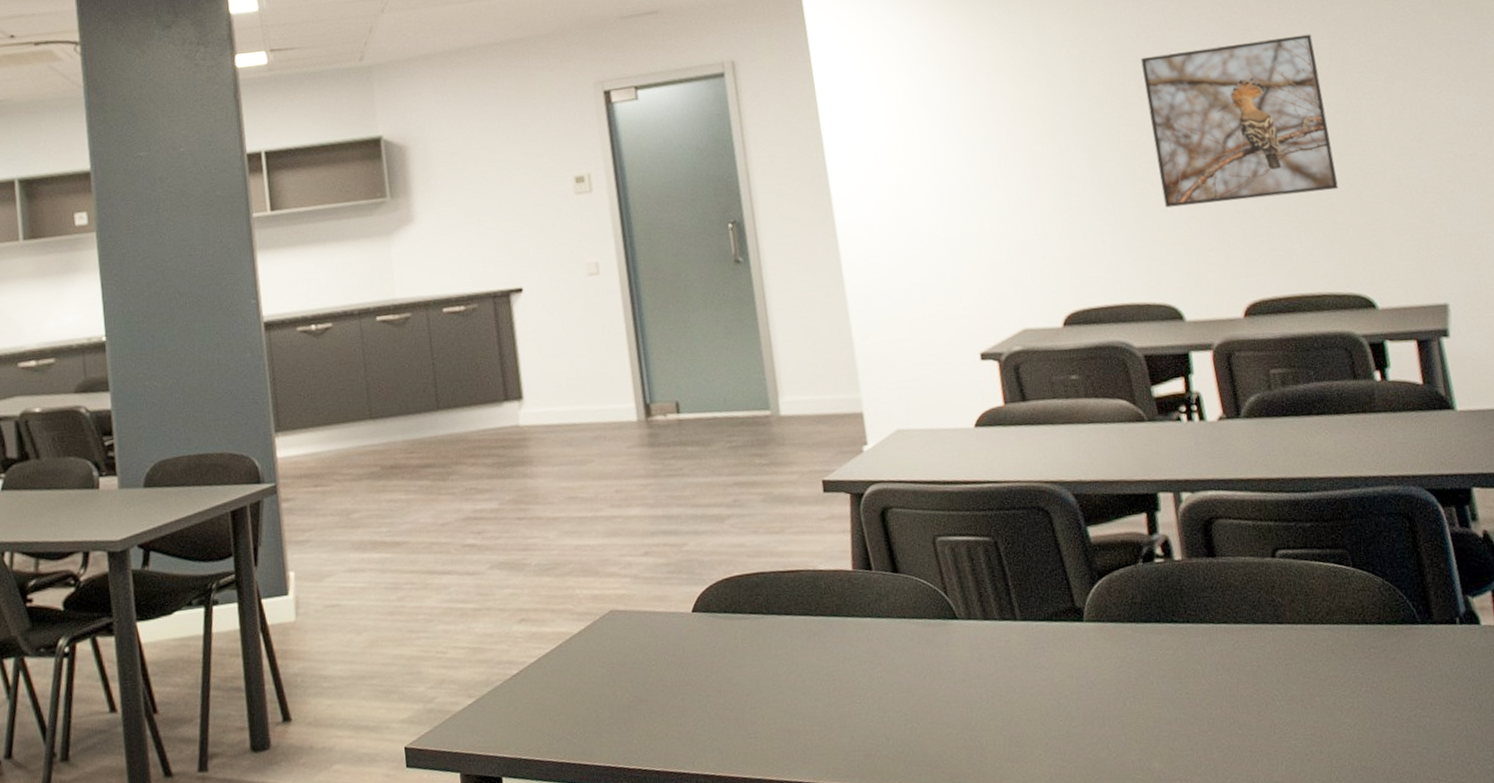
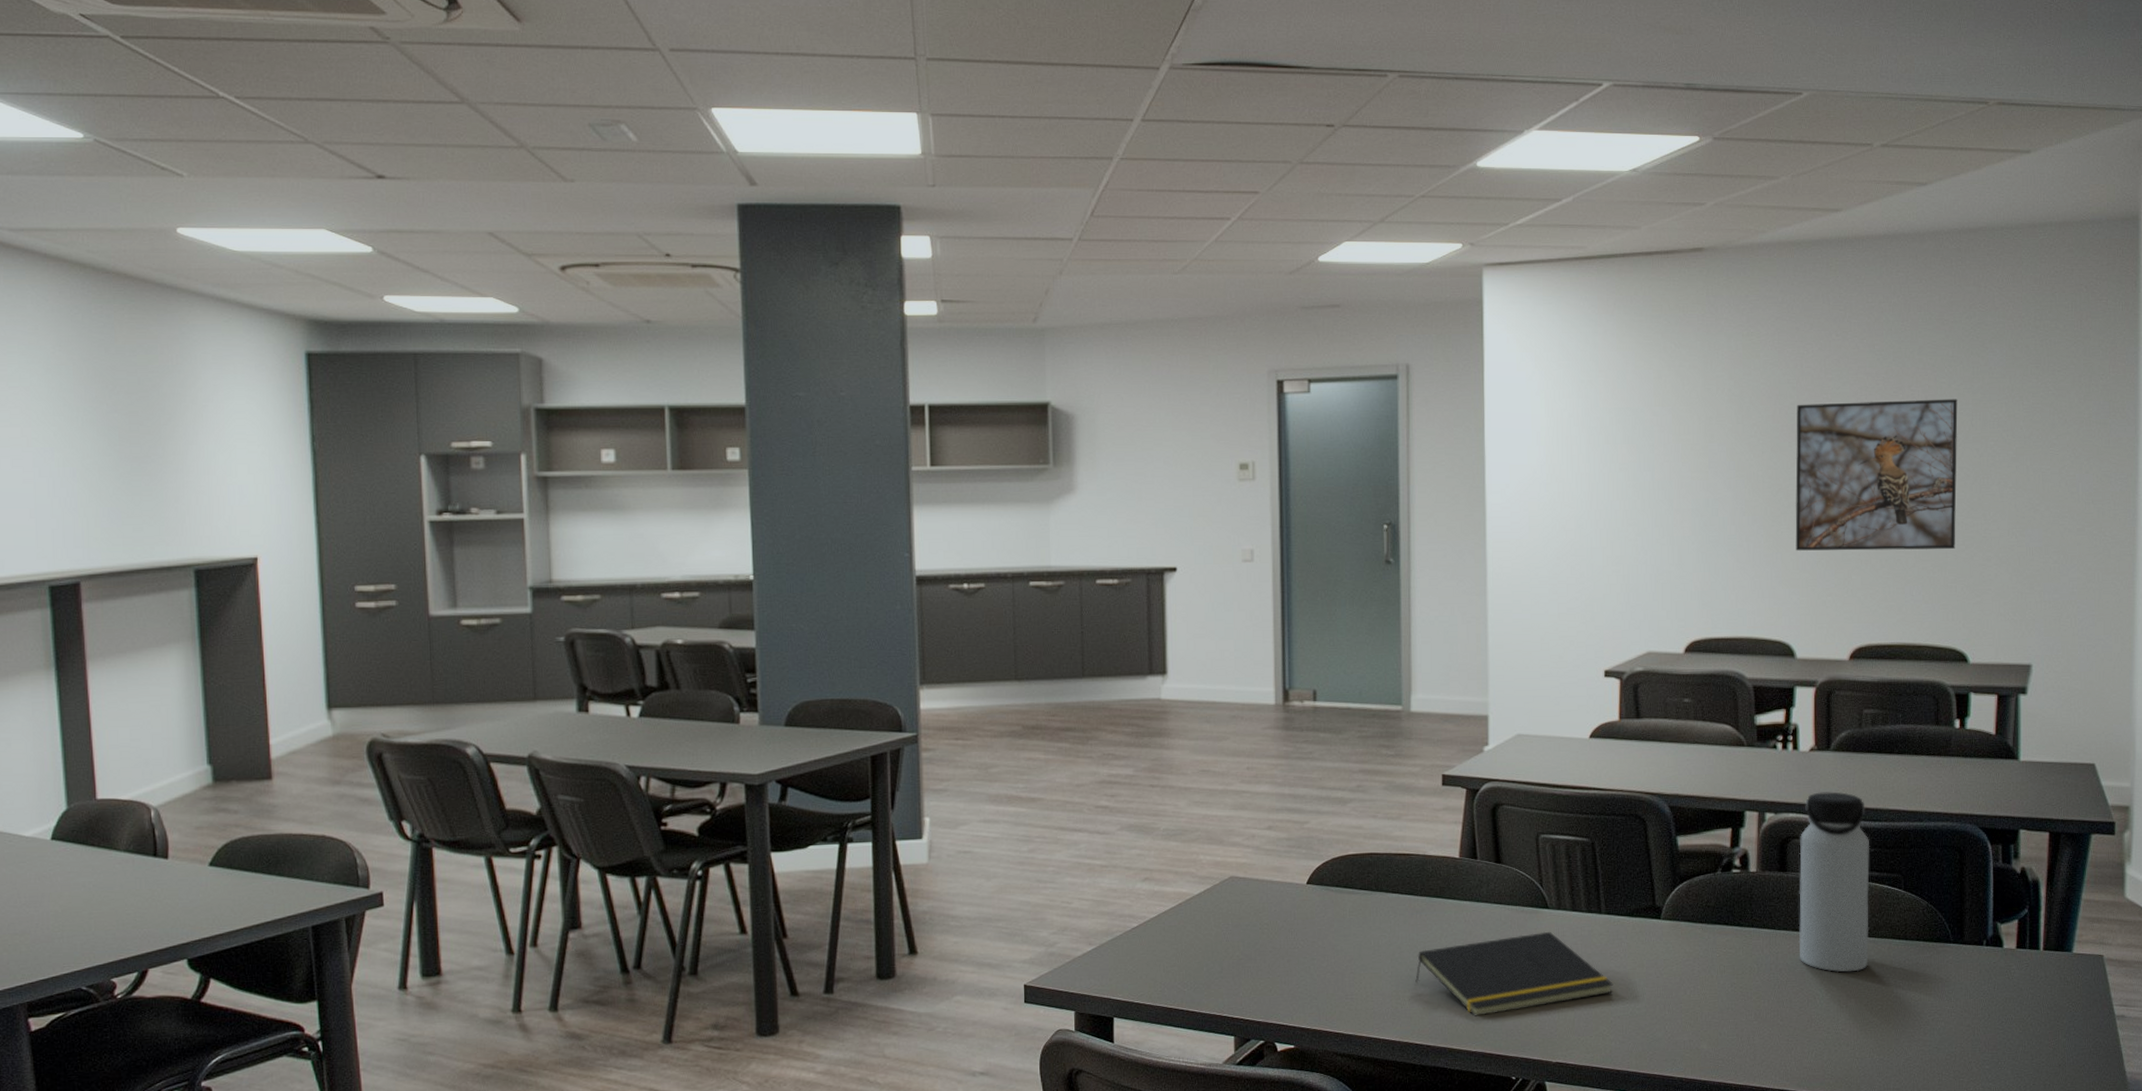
notepad: none [821,645,1043,749] -> present [1415,931,1613,1017]
water bottle: none [1224,462,1328,668] -> present [1798,792,1870,973]

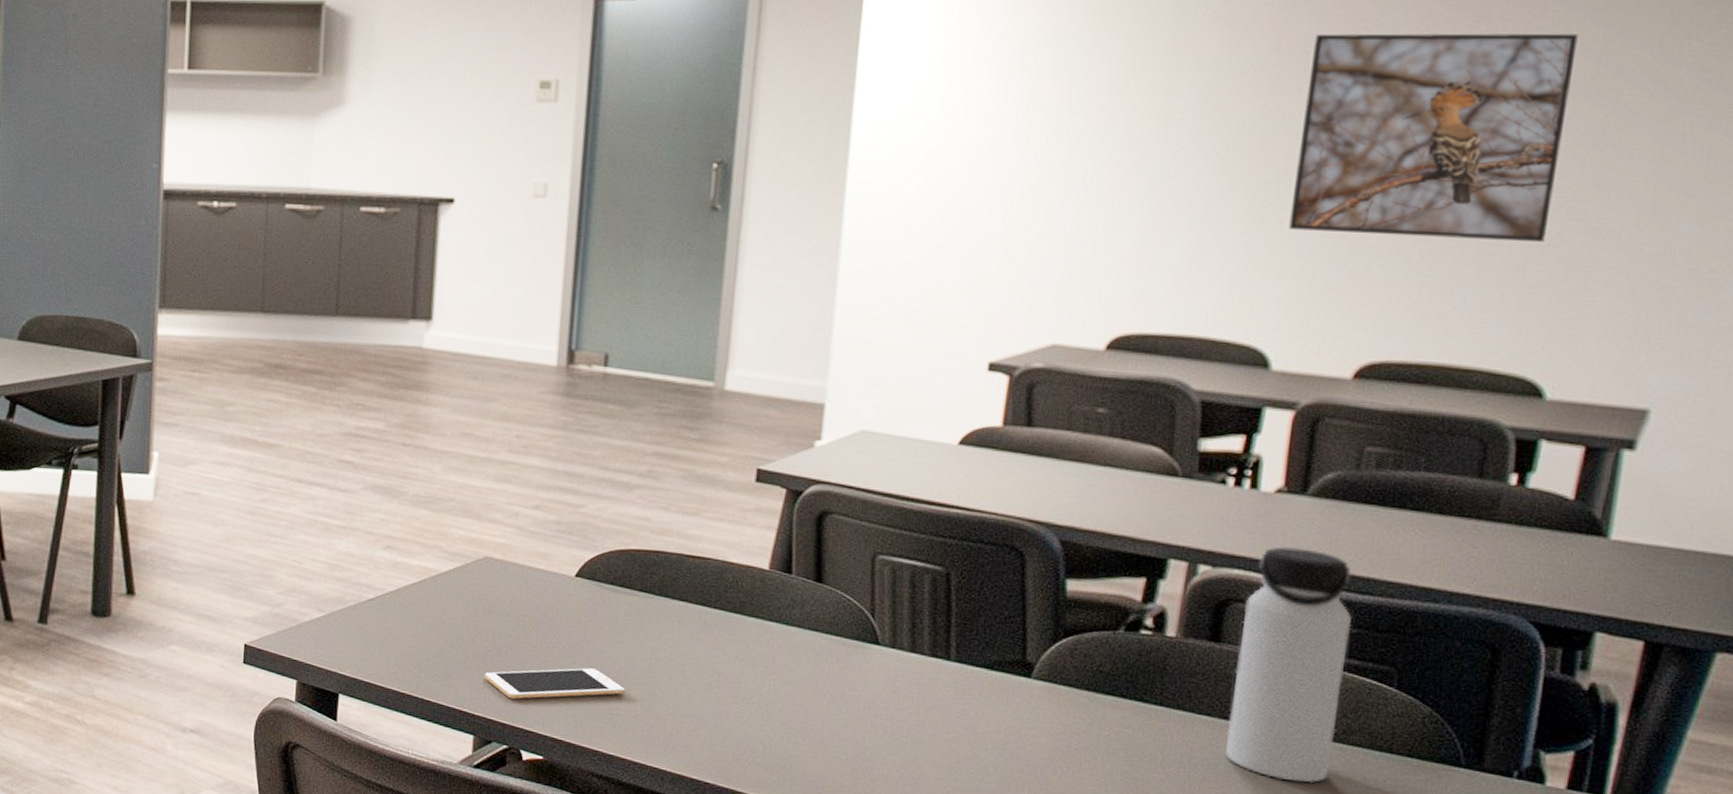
cell phone: none [1238,962,1356,999] -> present [484,668,625,699]
notepad: present [1415,931,1613,1017] -> none [697,671,956,760]

